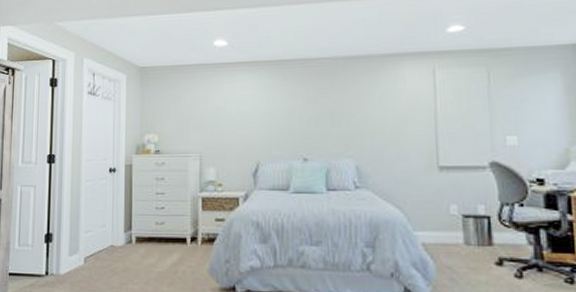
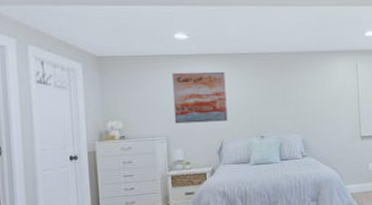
wall art: none [209,81,266,140] -> present [171,71,228,124]

